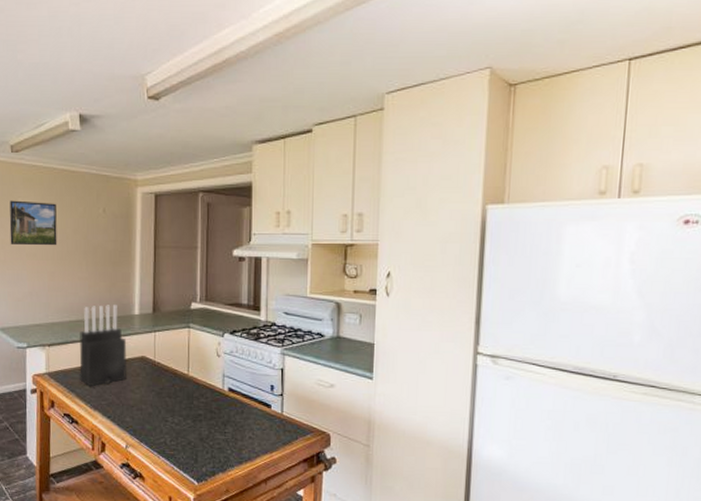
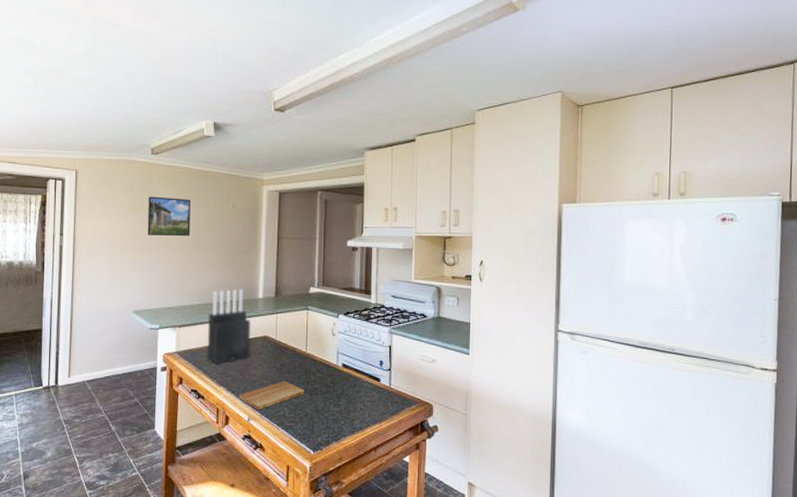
cutting board: none [116,406,187,437] -> present [239,381,305,410]

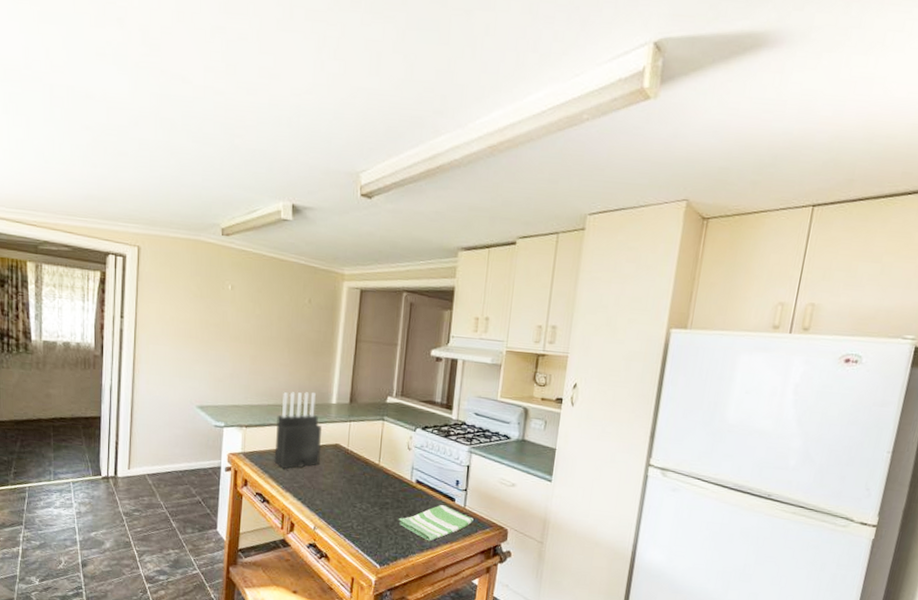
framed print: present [147,196,191,237] -> none [215,282,263,331]
cutting board: present [239,381,305,410] -> none [306,492,375,520]
dish towel: none [328,386,399,423] -> present [398,505,474,541]

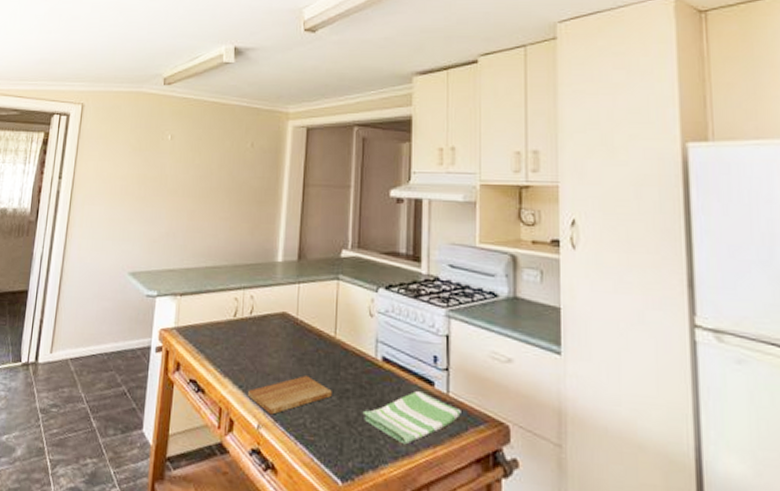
knife block: present [274,392,322,469] -> none [211,249,266,348]
cutting board: none [306,492,375,520] -> present [248,376,332,415]

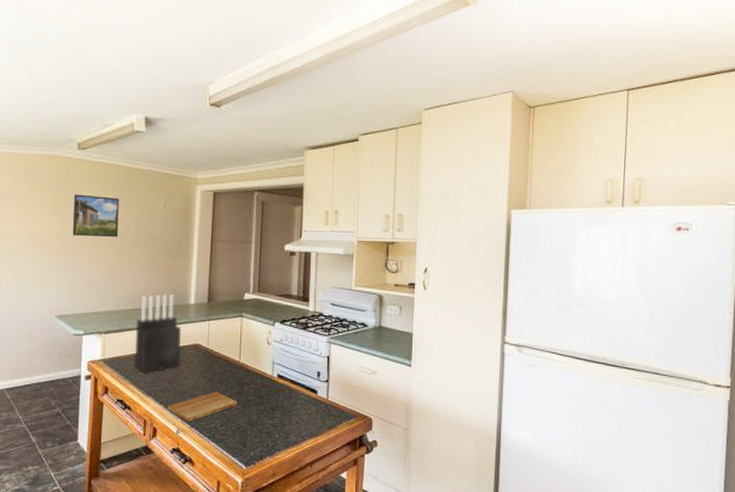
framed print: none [152,133,203,182] -> present [72,194,119,238]
knife block: none [211,249,266,348] -> present [134,294,182,374]
dish towel: present [362,391,461,445] -> none [262,398,337,437]

